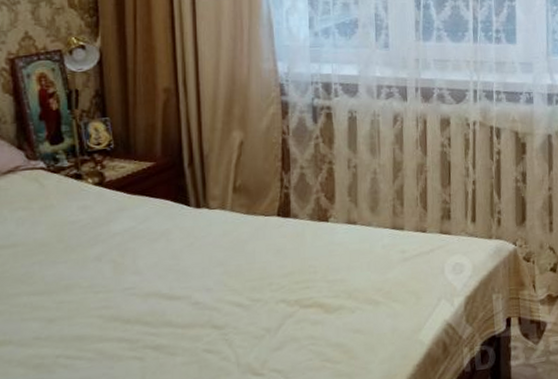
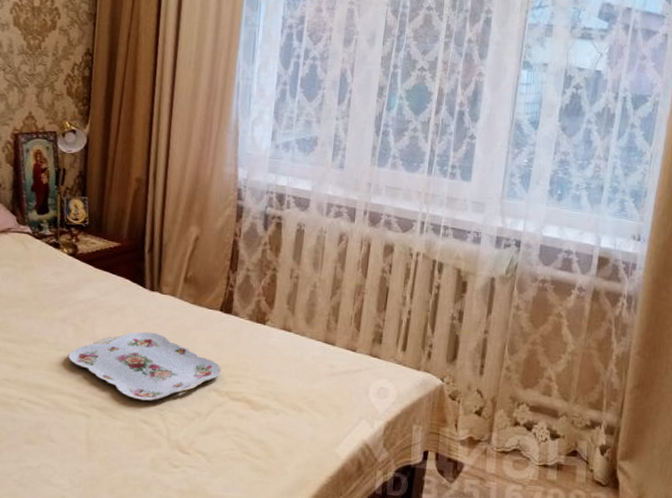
serving tray: none [109,252,287,329] -> present [68,331,221,401]

